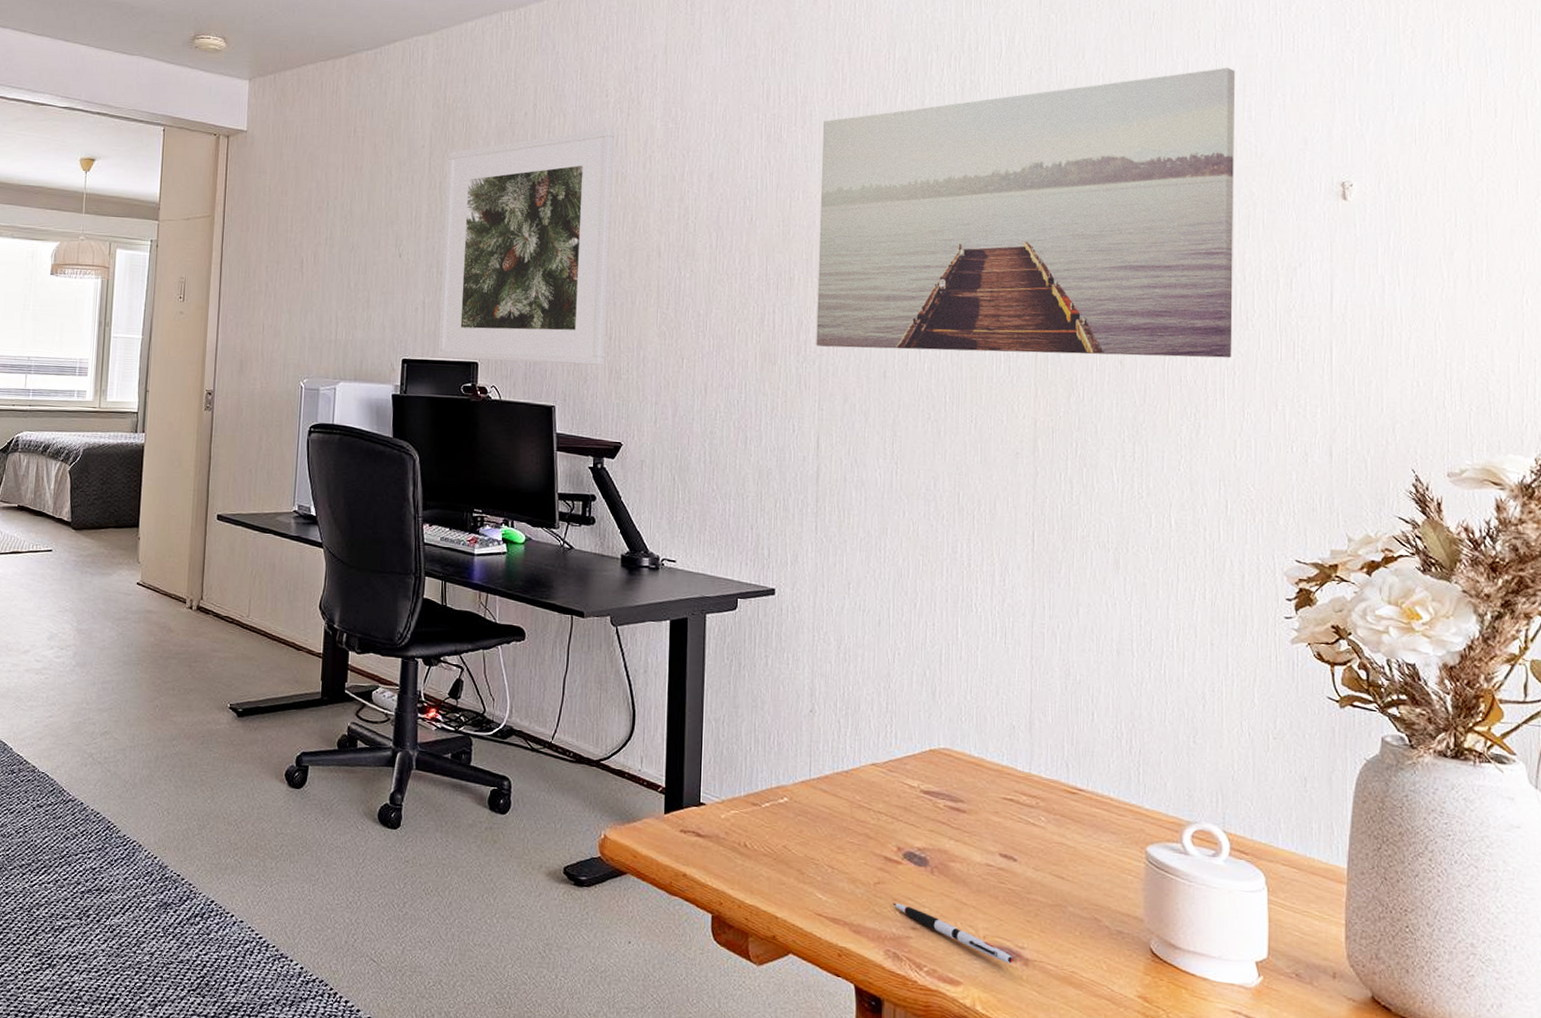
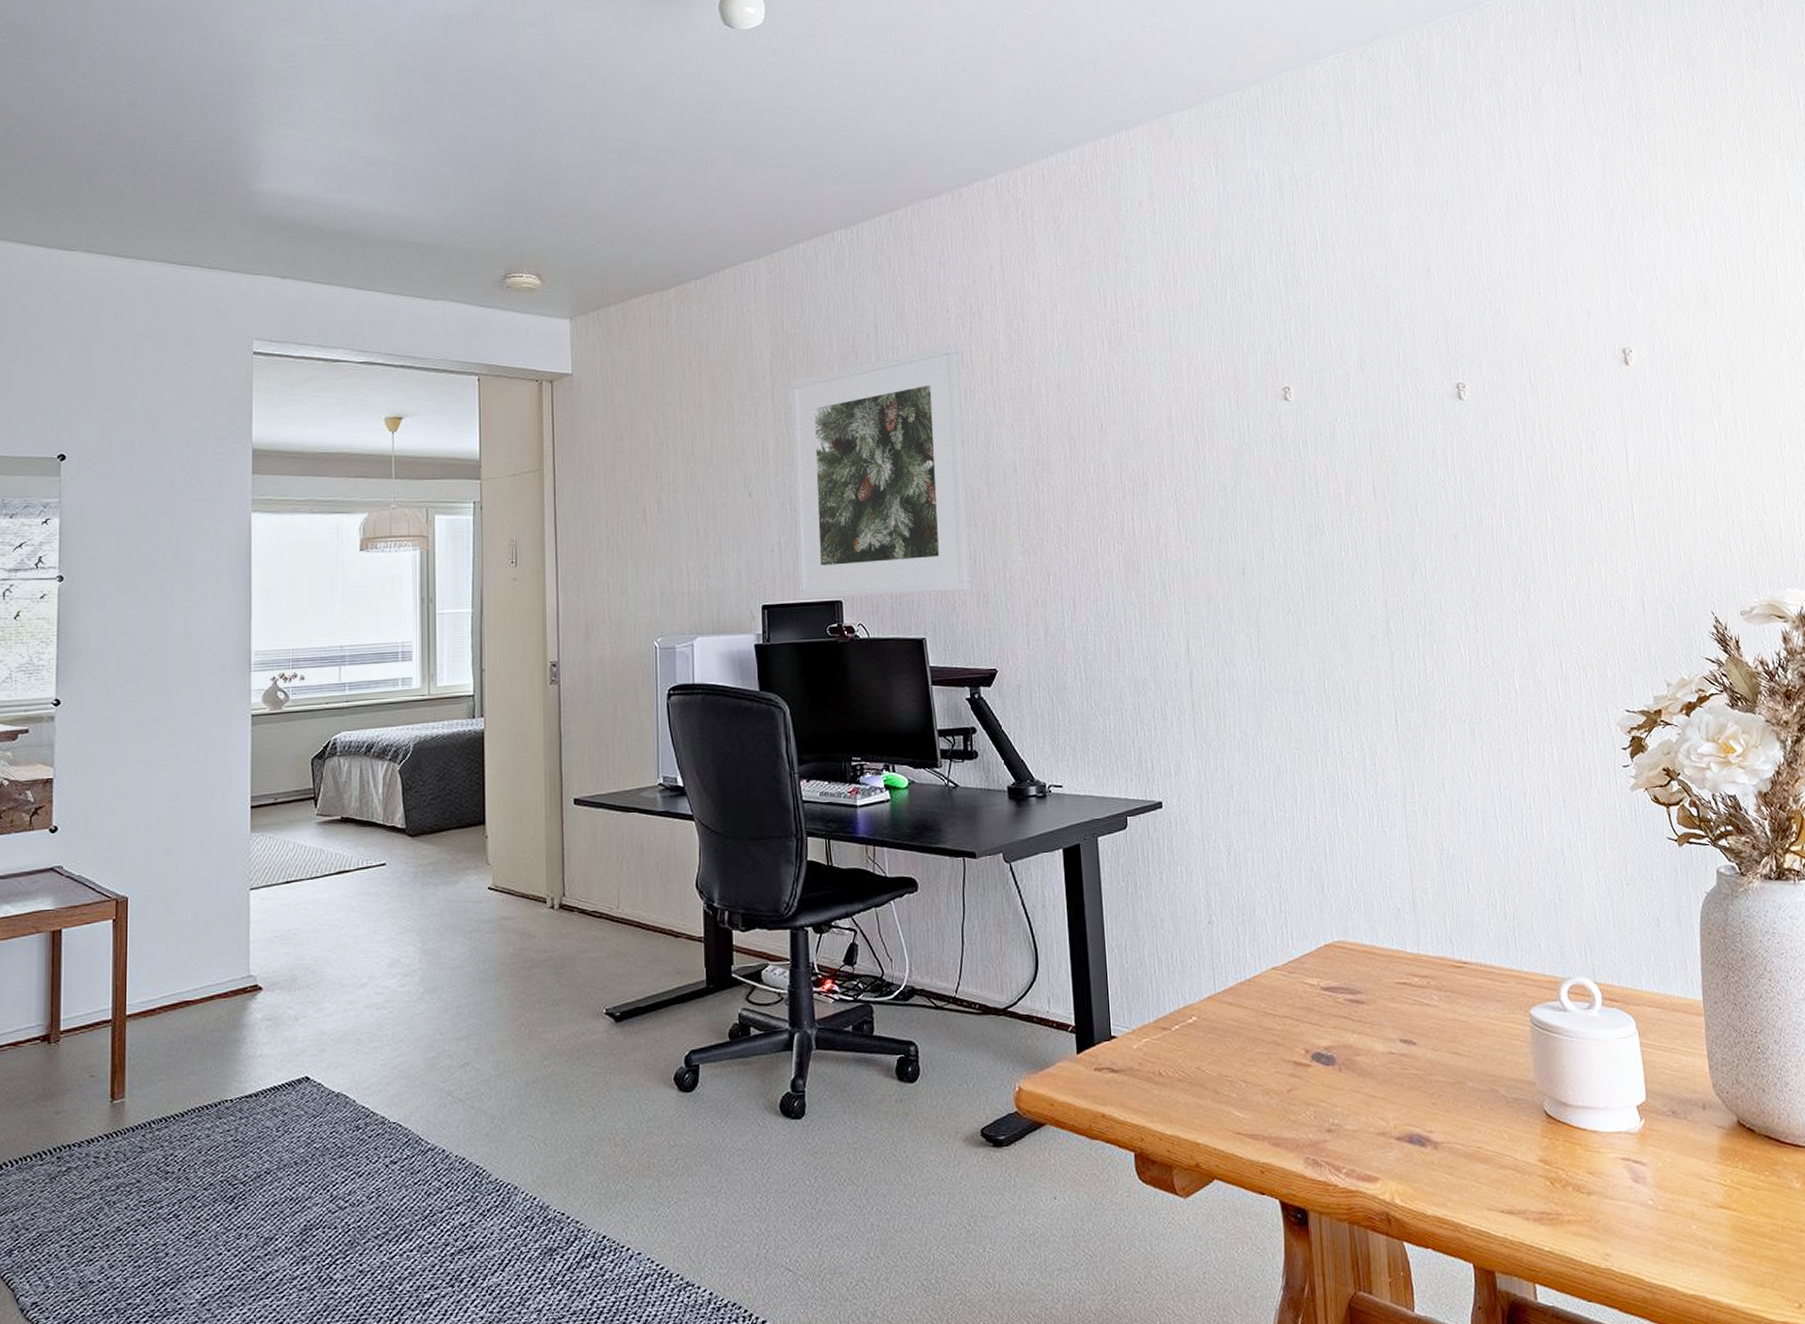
wall art: present [816,67,1235,358] -> none [1160,248,1550,549]
pen: present [892,902,1013,965] -> none [1306,1107,1424,1151]

